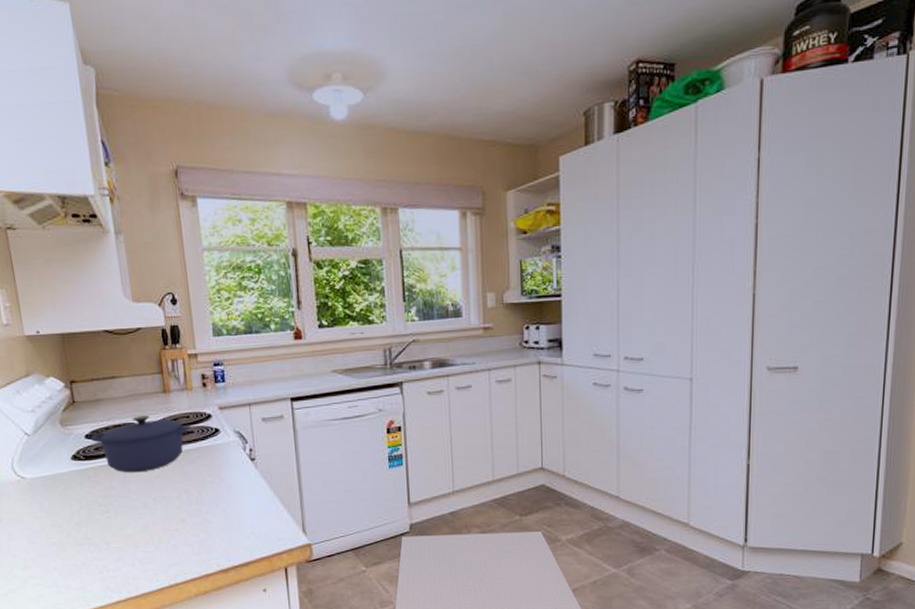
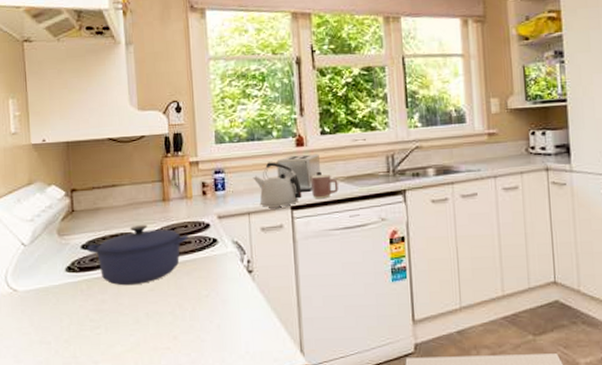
kettle: none [252,354,301,400] -> present [253,162,302,208]
toaster: none [275,347,320,384] -> present [276,154,322,192]
mug: none [309,367,337,391] -> present [310,174,338,199]

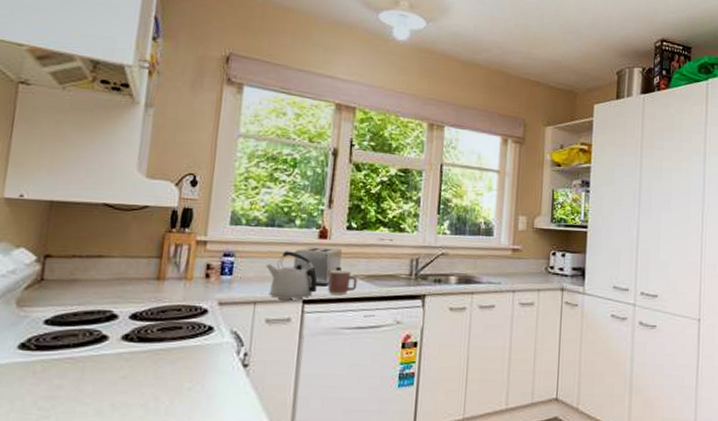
cooking pot: present [87,224,189,286] -> none [51,302,180,371]

